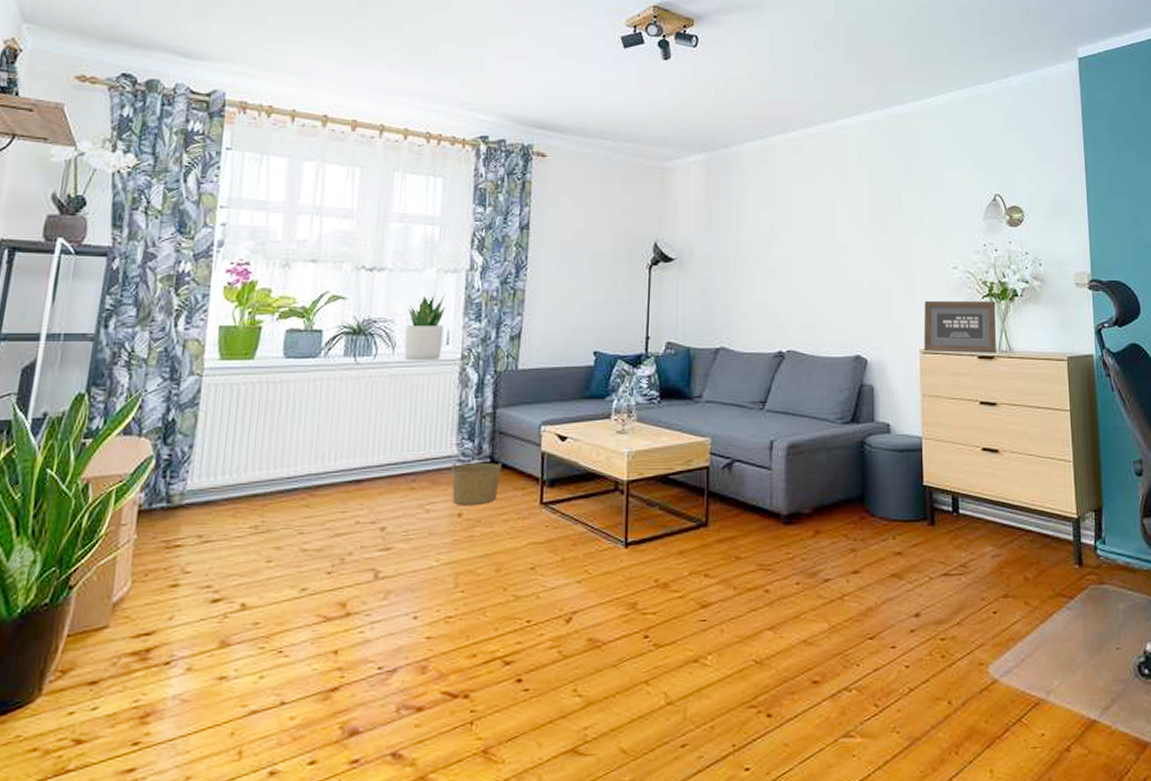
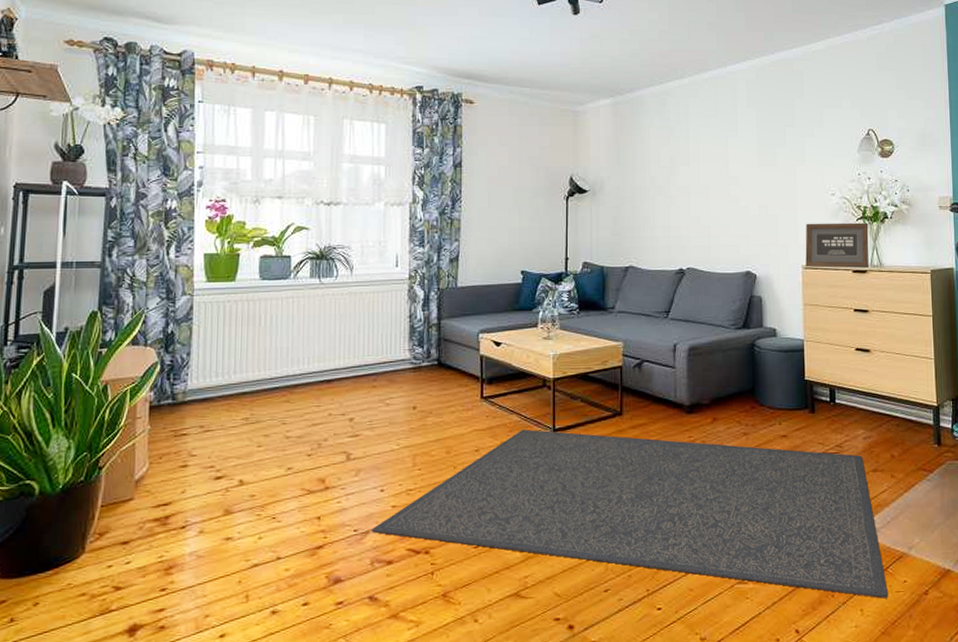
rug: none [400,542,1024,757] -> present [372,429,889,599]
planter: present [404,292,446,361] -> none [360,222,394,281]
basket: present [451,462,502,506] -> none [406,364,448,401]

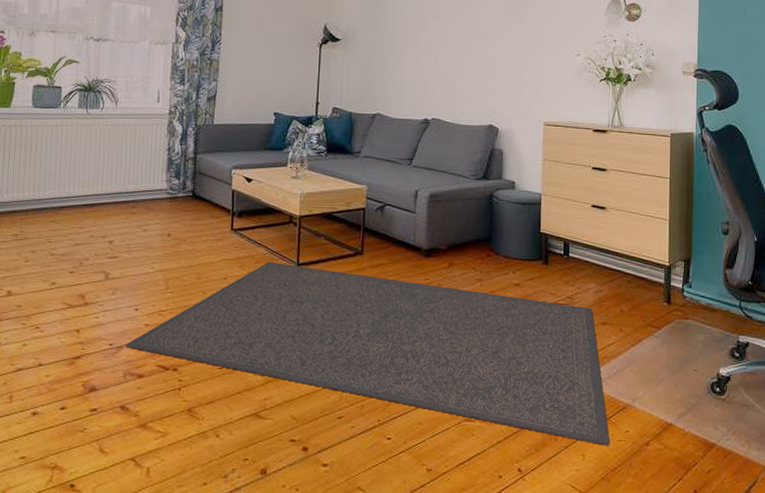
picture frame: present [805,222,869,269] -> none [547,81,611,129]

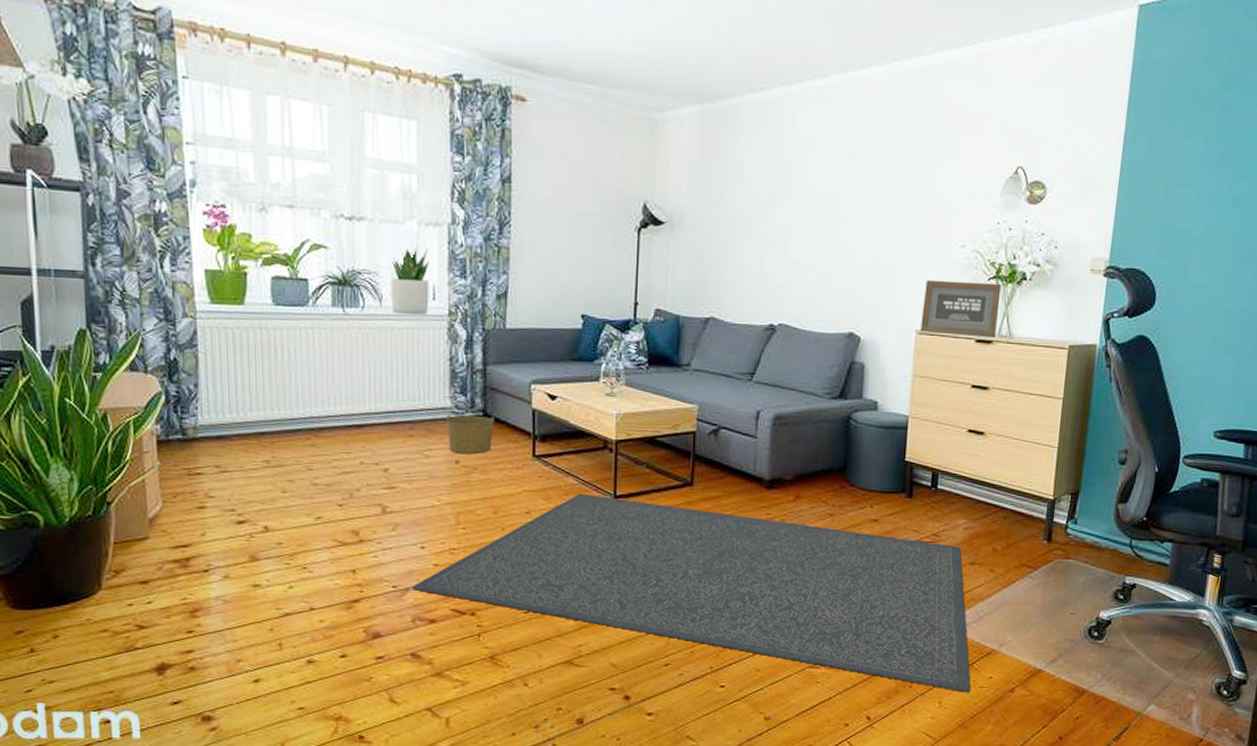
planter: none [124,60,157,115] -> present [391,245,429,316]
basket: none [162,195,202,229] -> present [447,414,495,455]
picture frame: none [547,81,611,129] -> present [920,279,1002,339]

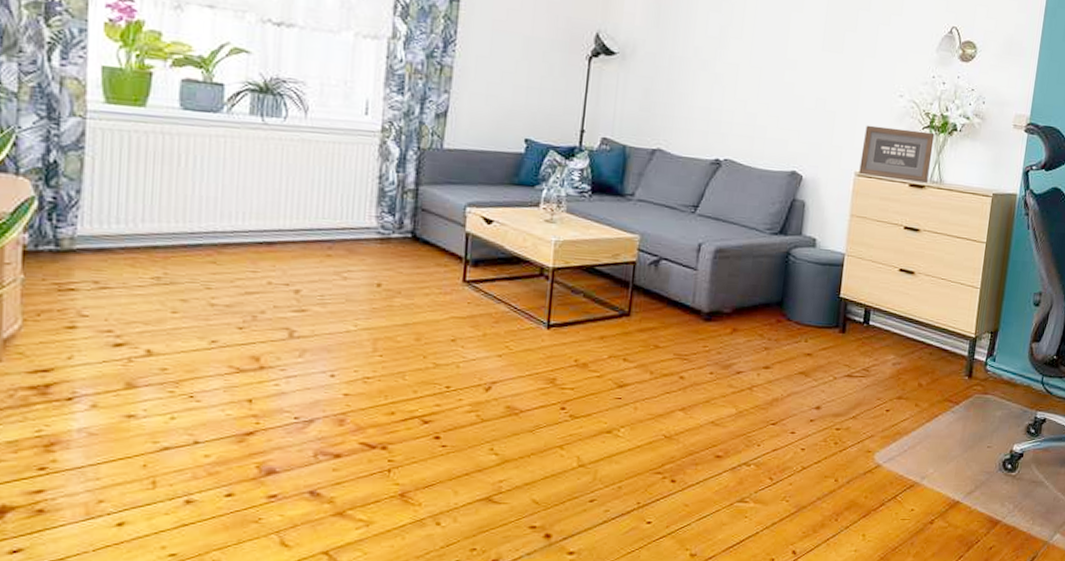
planter: present [391,245,429,316] -> none [317,57,365,130]
rug: present [412,493,972,693] -> none [317,321,894,525]
basket: present [447,414,495,455] -> none [370,234,424,278]

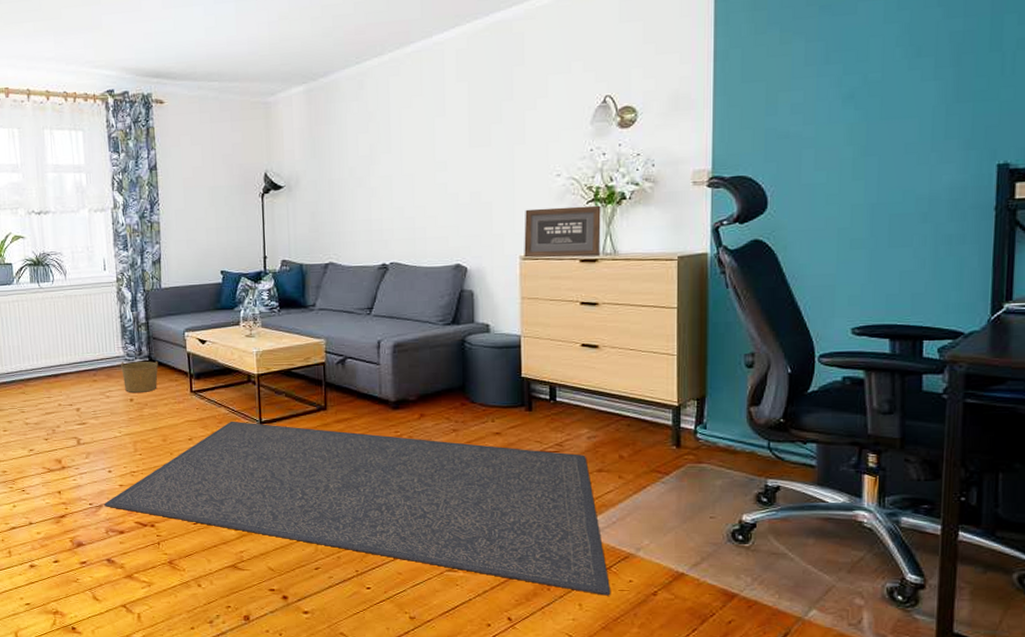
rug: none [317,321,894,525] -> present [104,421,611,596]
basket: none [370,234,424,278] -> present [121,360,159,394]

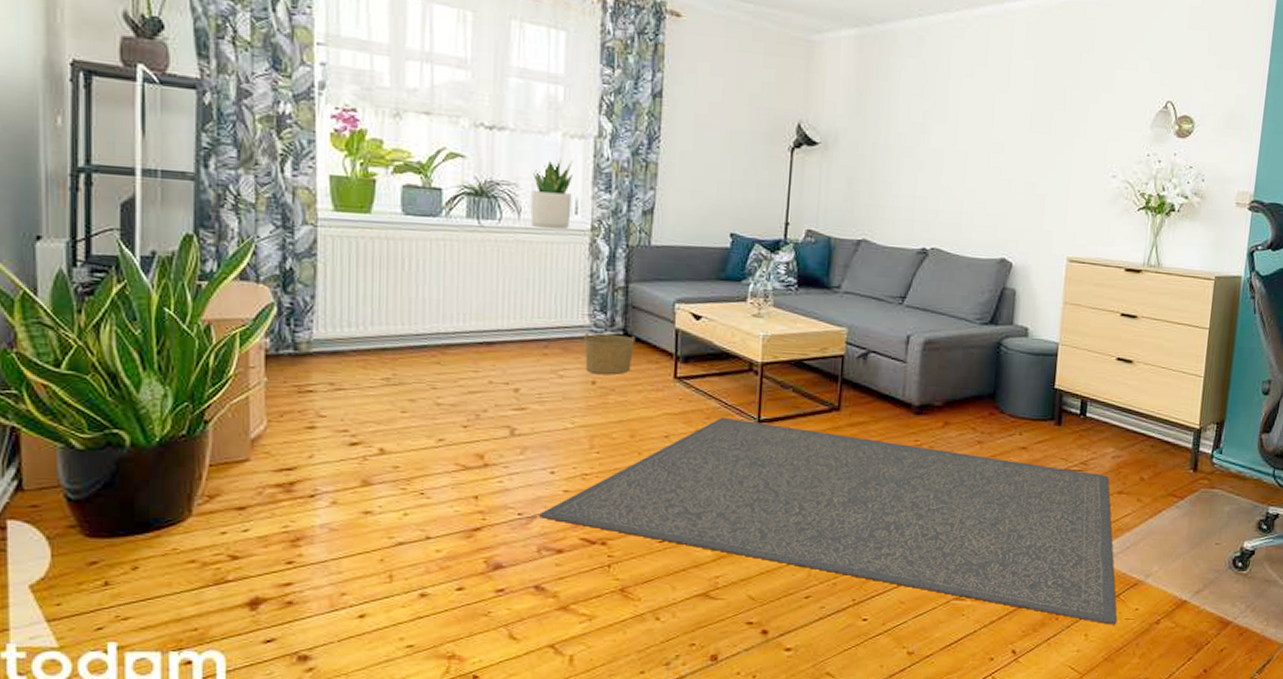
planter: none [71,228,101,285] -> present [530,157,573,230]
picture frame: present [524,205,601,258] -> none [1071,208,1151,268]

